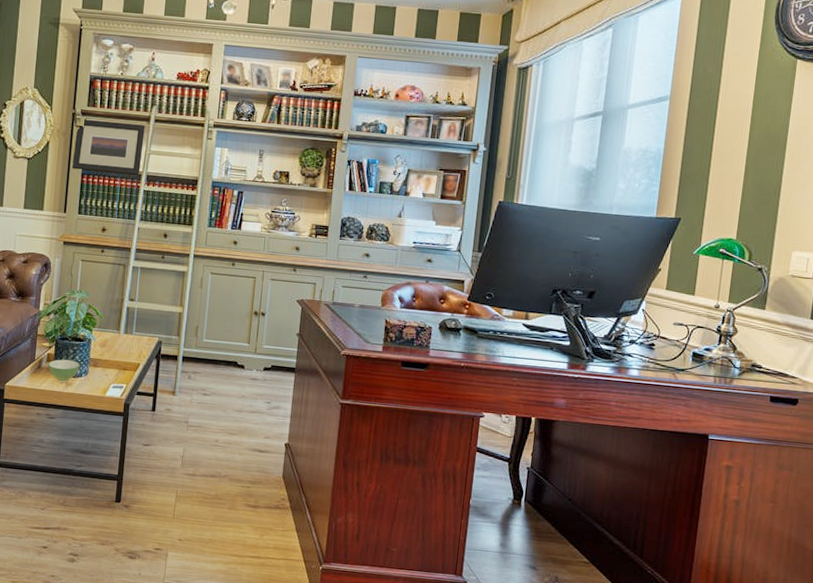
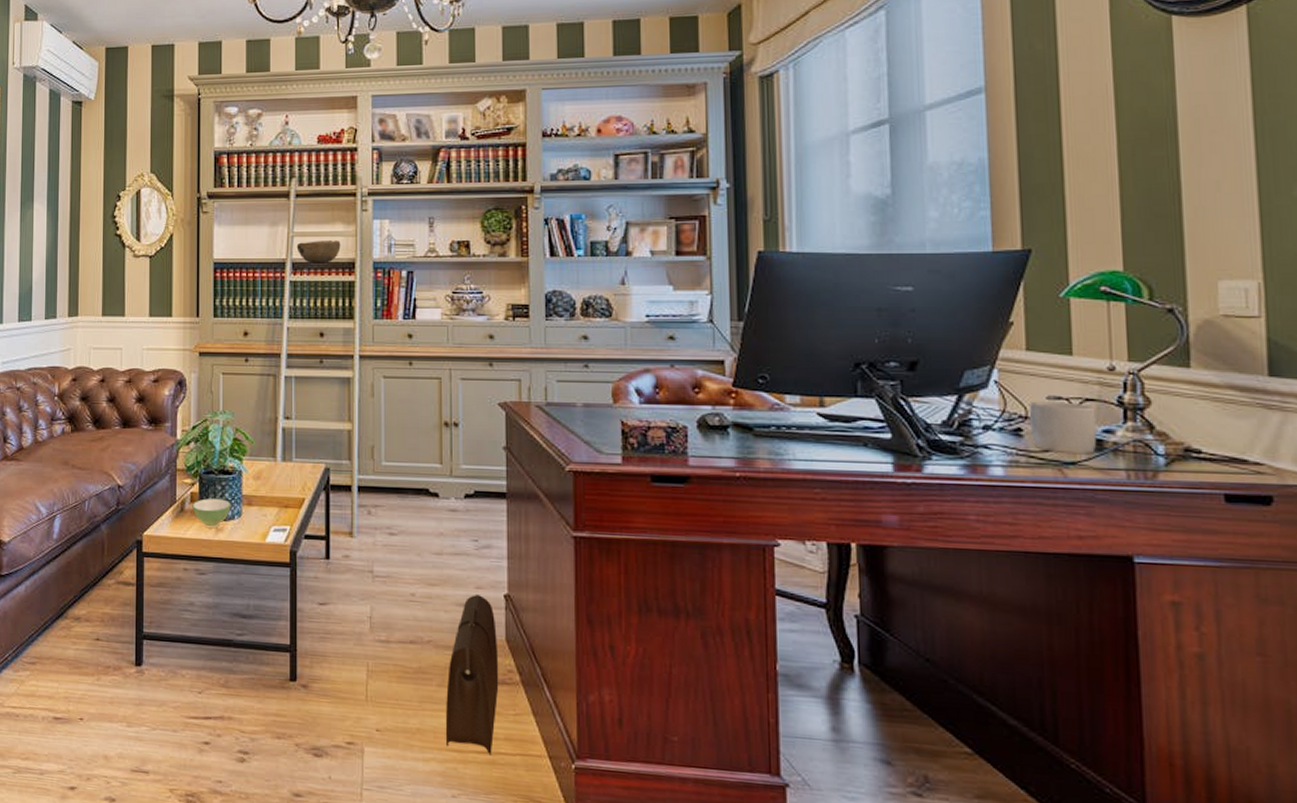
picture frame: present [71,120,145,175] -> none [201,202,285,264]
decorative bowl: none [152,159,188,180] -> present [296,240,341,265]
briefcase: none [230,443,277,560] -> present [445,595,499,756]
mug: none [659,325,703,365] -> present [1028,401,1097,455]

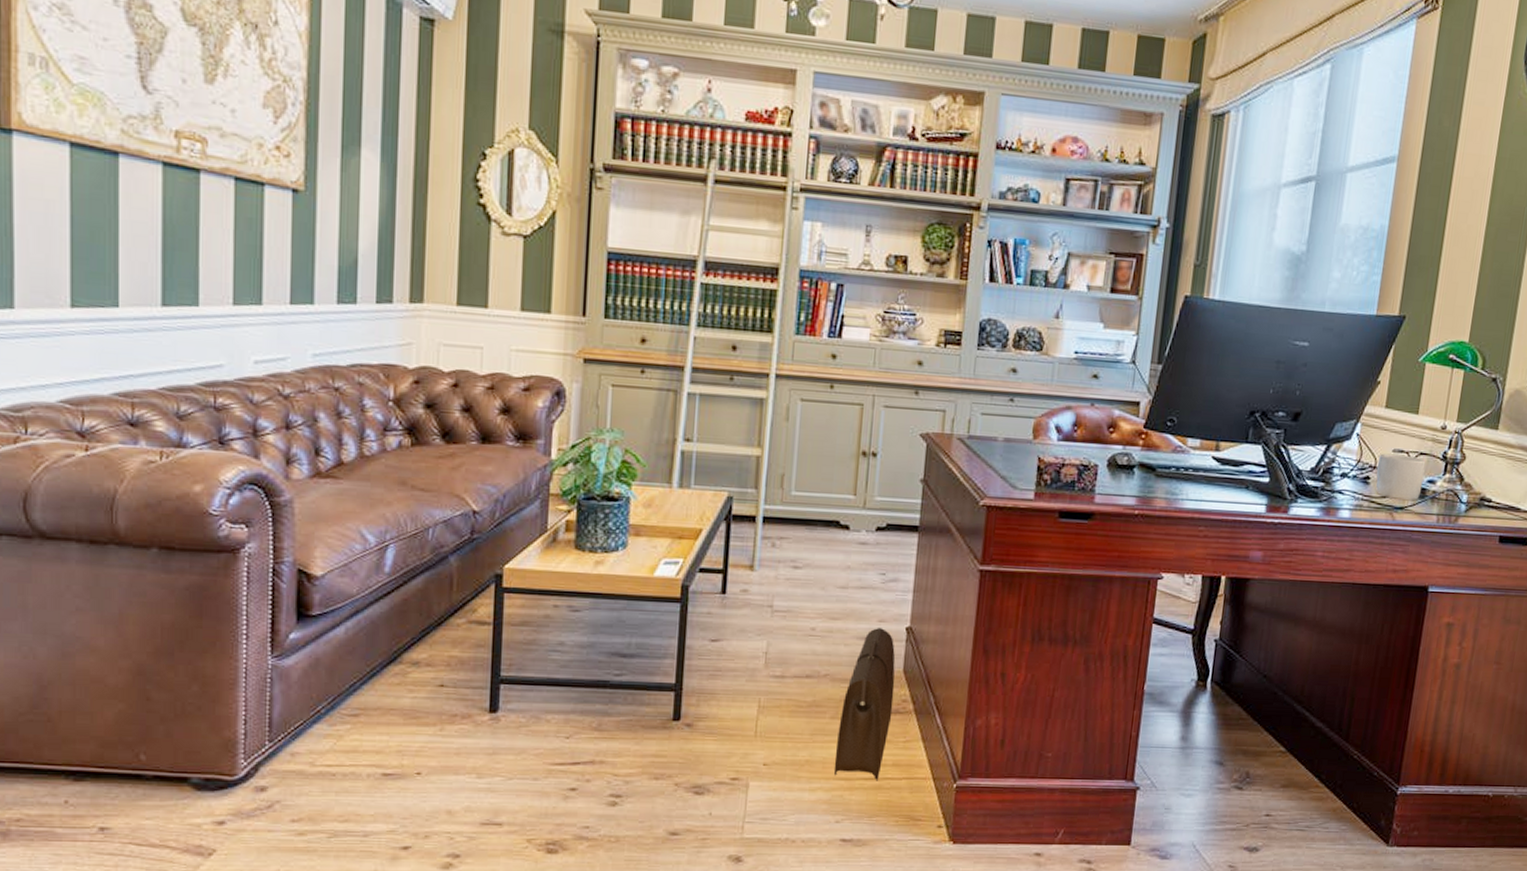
bowl: present [192,498,231,529] -> none [567,527,615,561]
decorative bowl: present [296,240,341,265] -> none [711,238,764,267]

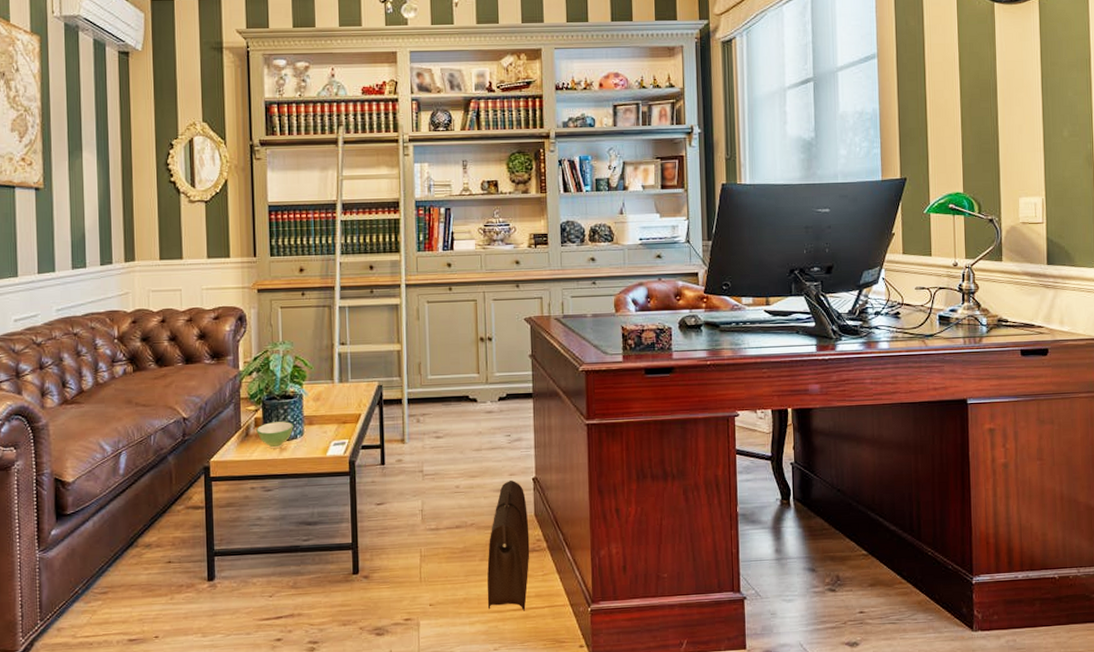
bowl: none [567,527,615,561] -> present [256,421,294,449]
mug: present [1375,453,1426,502] -> none [904,291,946,329]

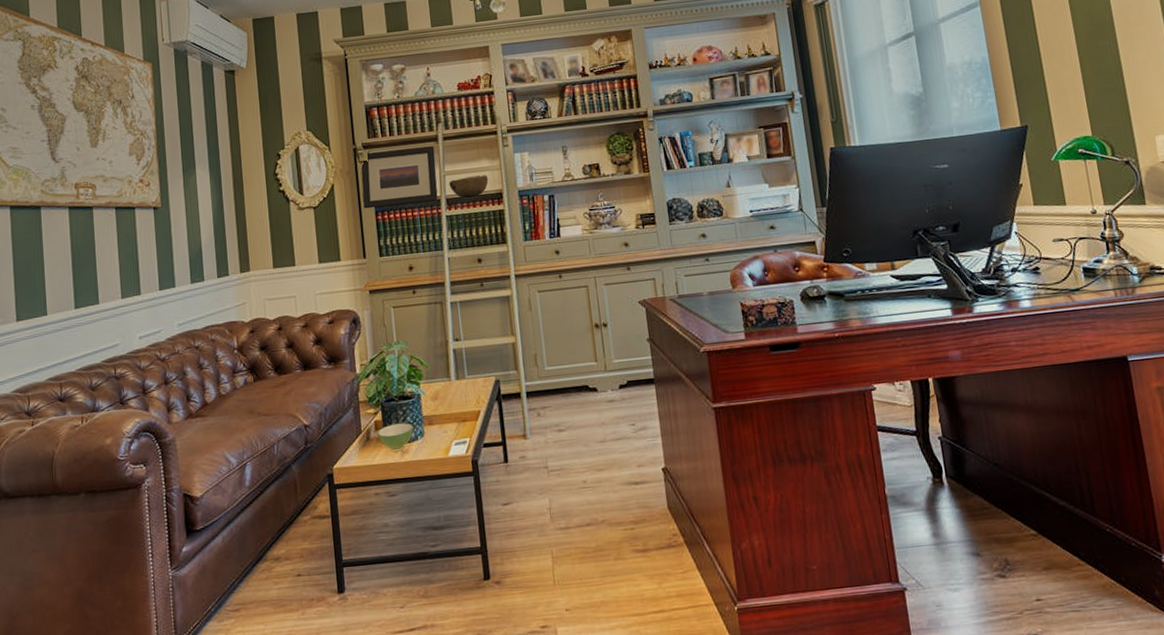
picture frame: none [256,149,334,207] -> present [361,146,438,209]
decorative bowl: none [346,182,386,205] -> present [449,175,489,199]
briefcase: present [487,480,530,611] -> none [622,472,668,613]

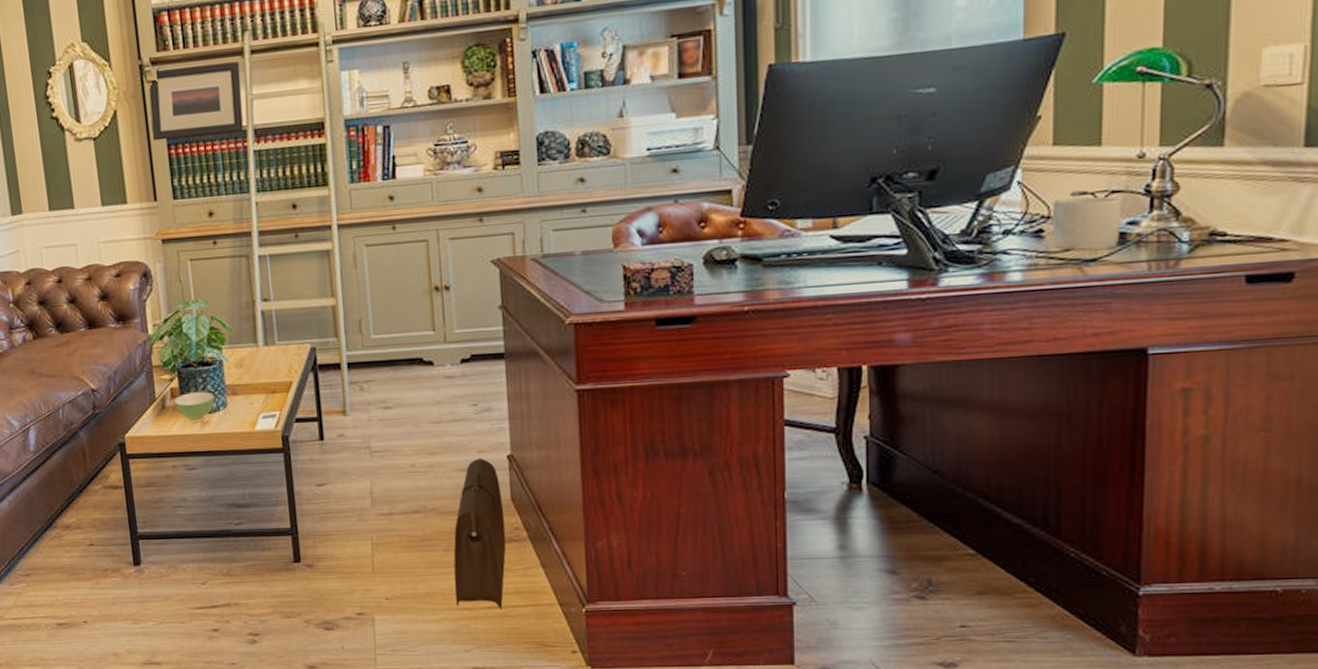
decorative bowl: present [449,175,489,199] -> none [257,99,307,129]
briefcase: none [622,472,668,613] -> present [453,458,506,610]
mug: none [1041,242,1092,284] -> present [1051,196,1121,252]

